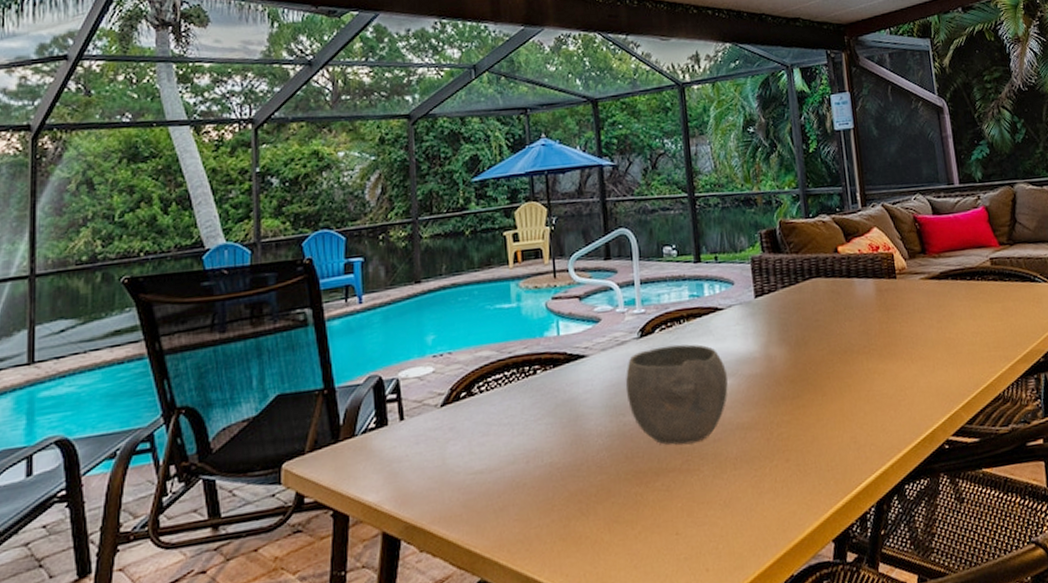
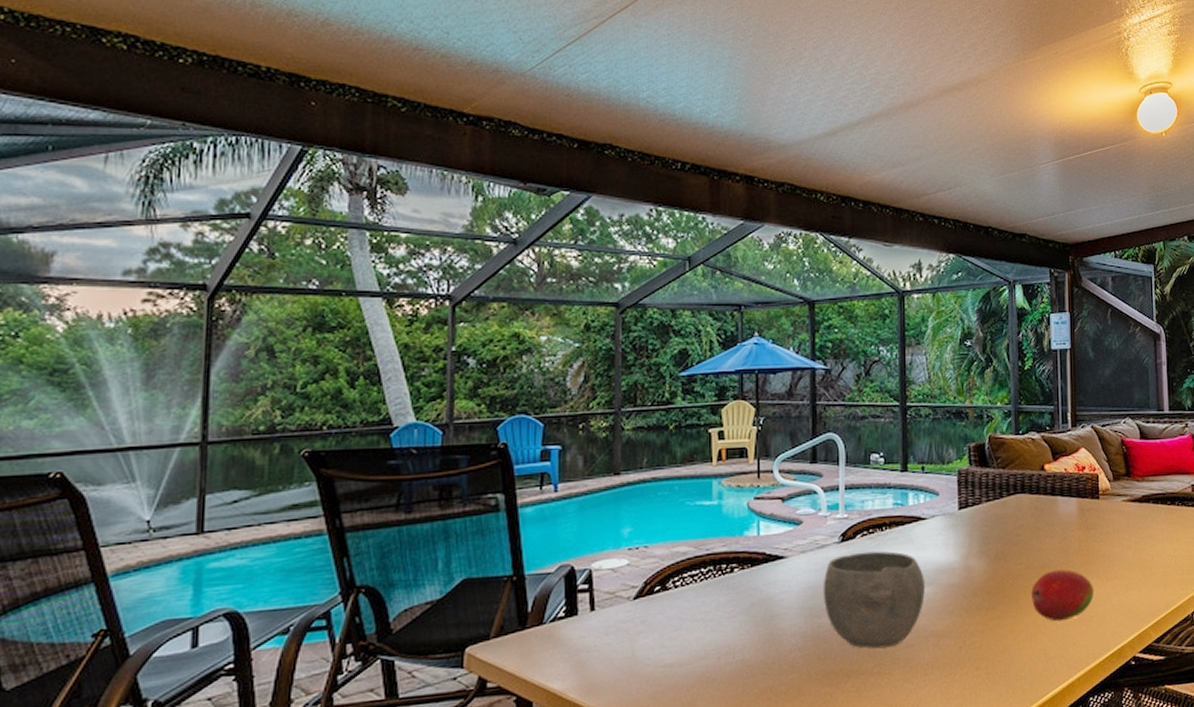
fruit: none [835,353,900,408] -> present [1031,569,1095,622]

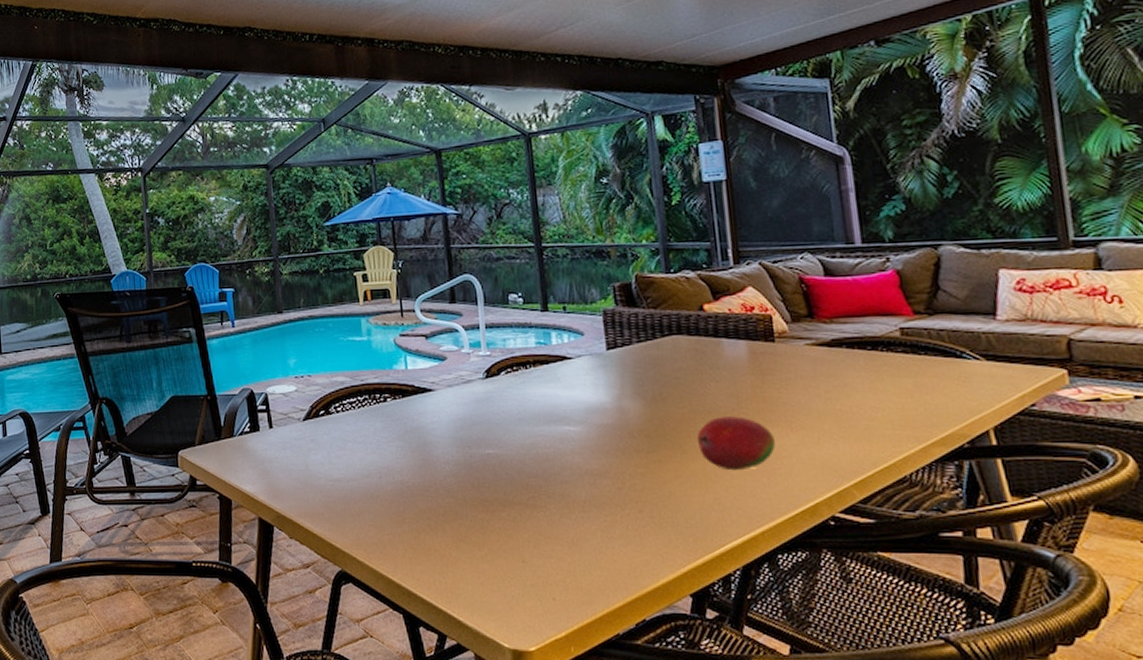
bowl: present [823,551,925,649] -> none [471,388,577,482]

